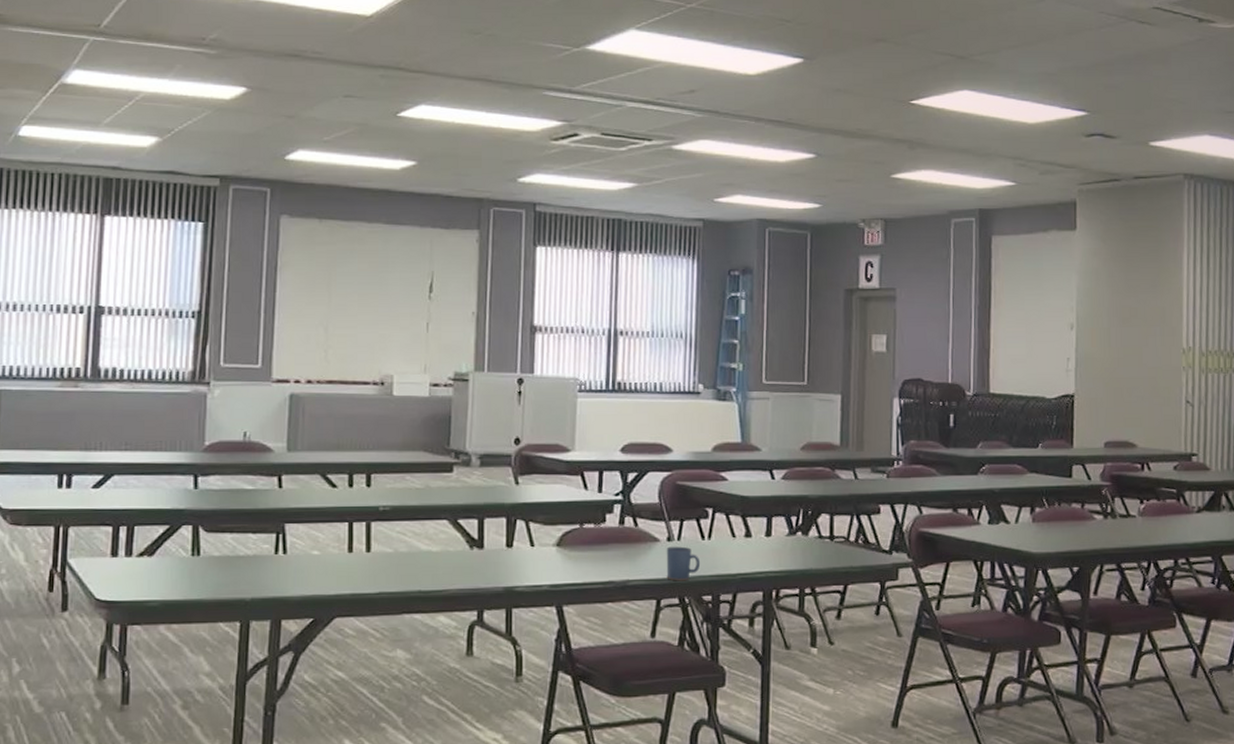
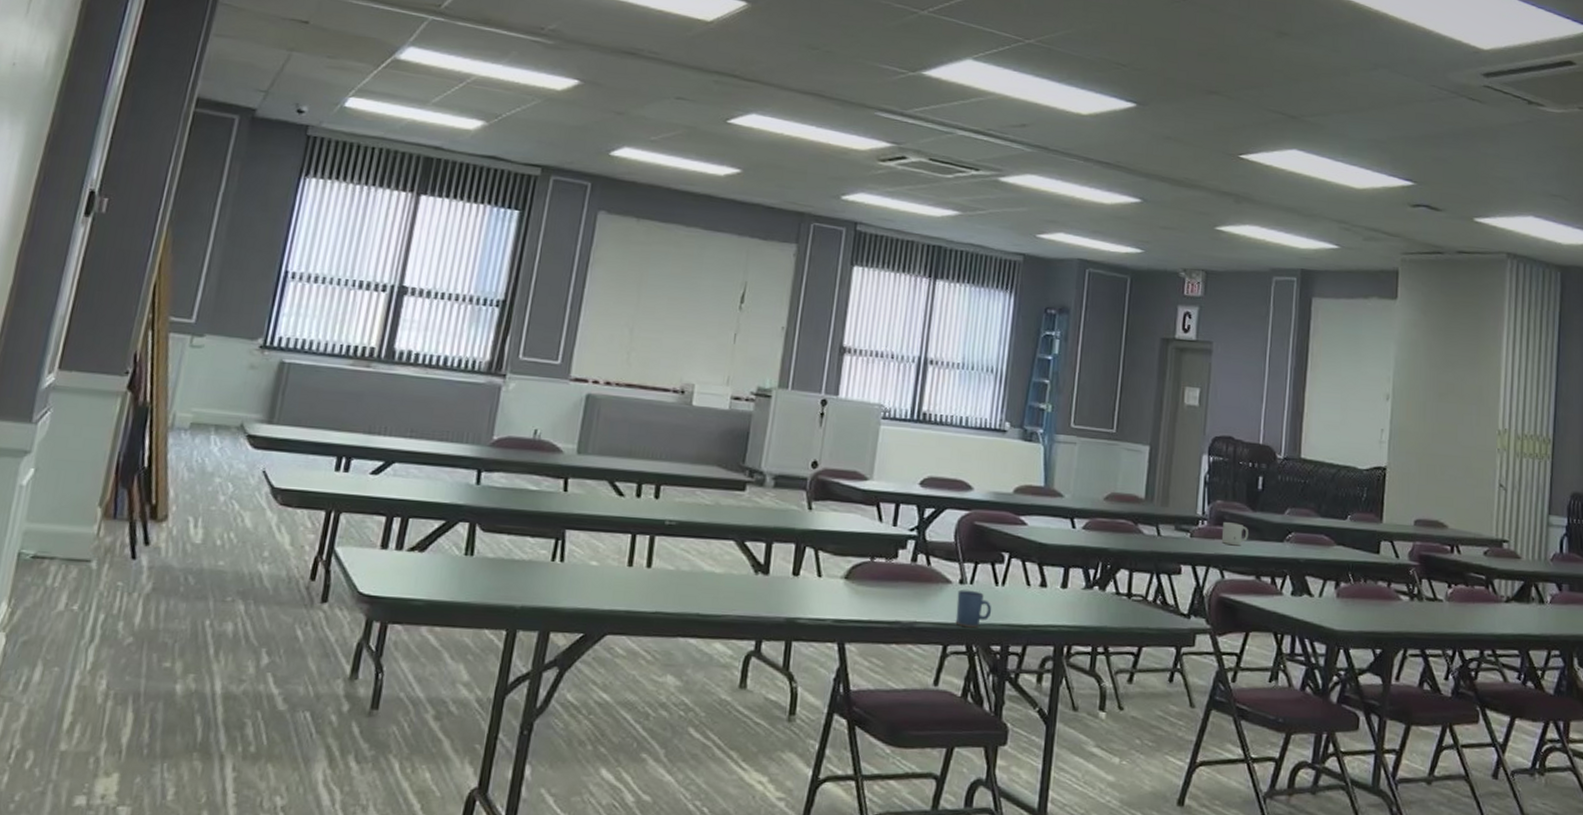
mug: none [917,461,943,482] -> present [1221,522,1248,546]

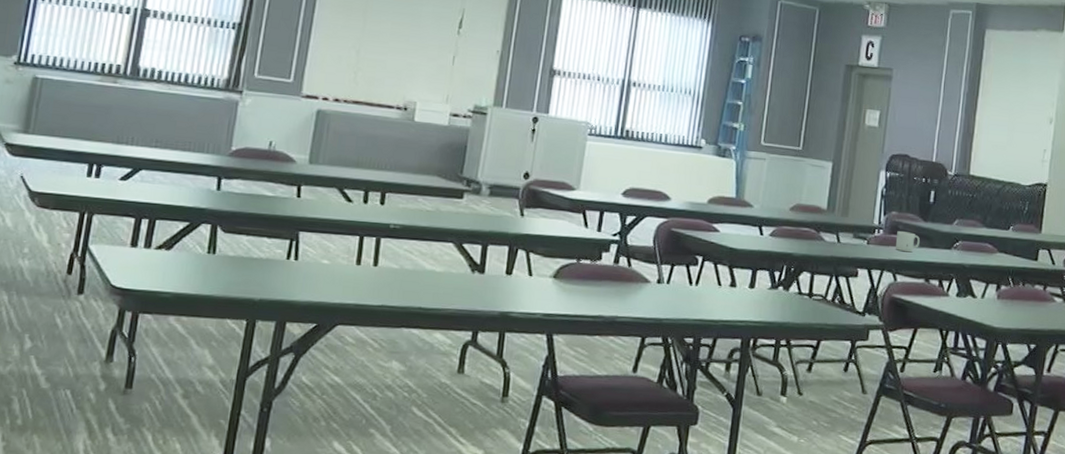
mug: present [955,589,992,628] -> none [653,288,686,323]

